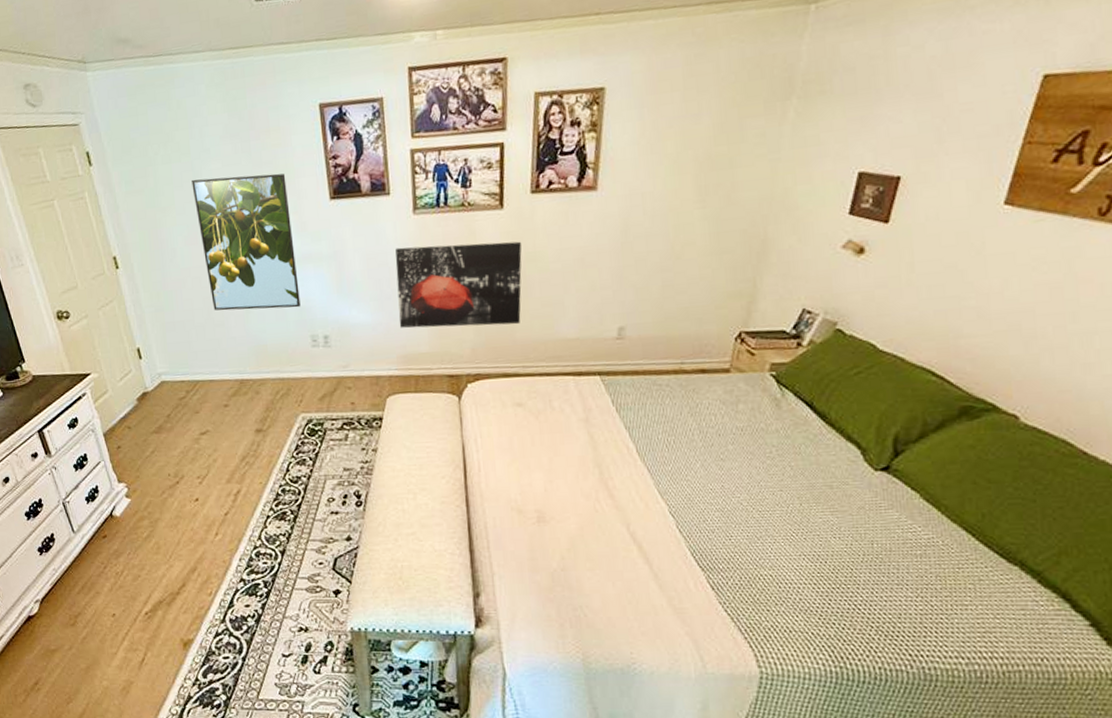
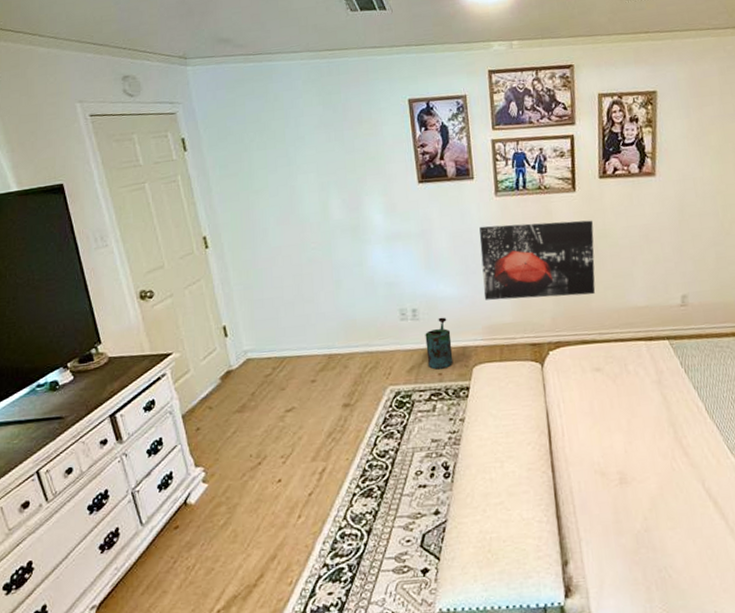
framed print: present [191,173,301,311] -> none [286,159,390,287]
watering can: none [337,344,366,399] -> present [425,317,454,370]

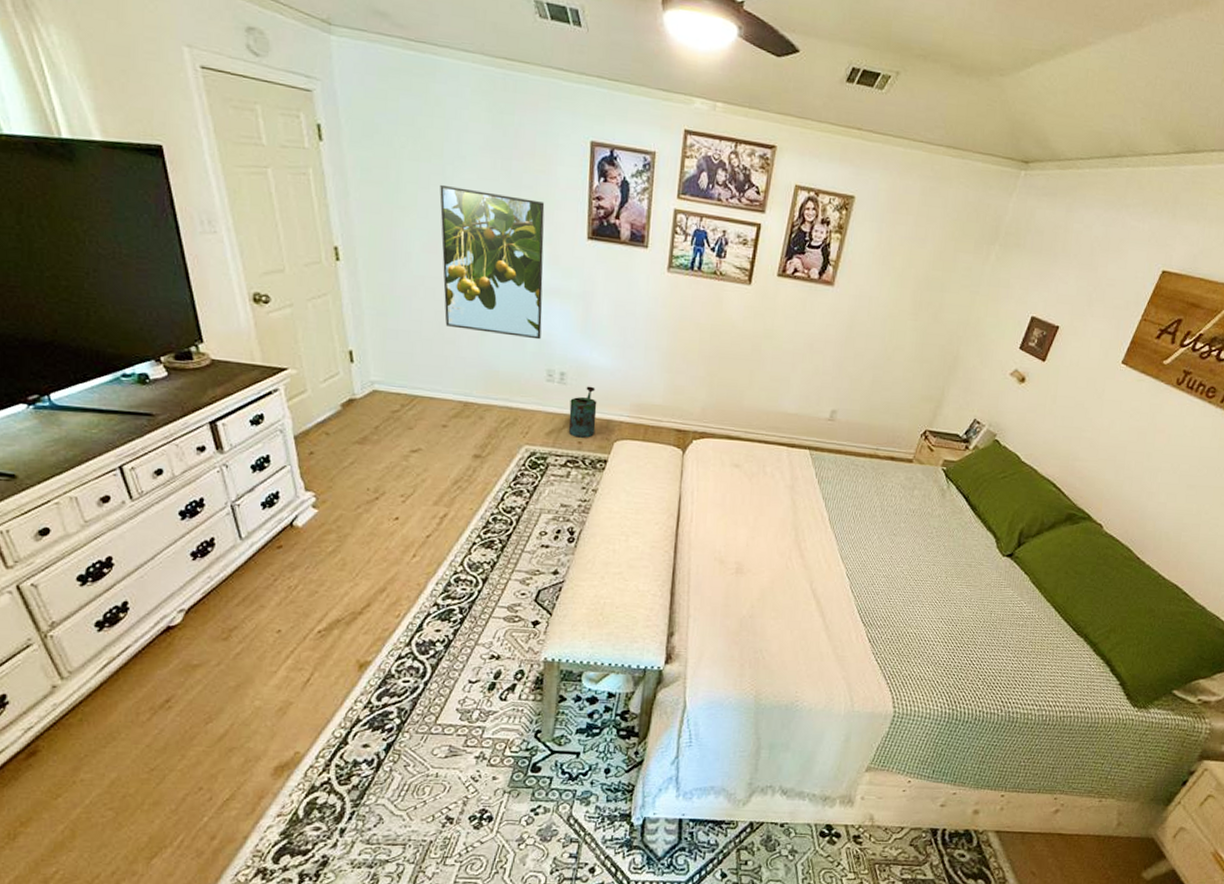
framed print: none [286,159,390,287] -> present [439,184,545,340]
wall art: present [479,220,596,300] -> none [637,300,762,393]

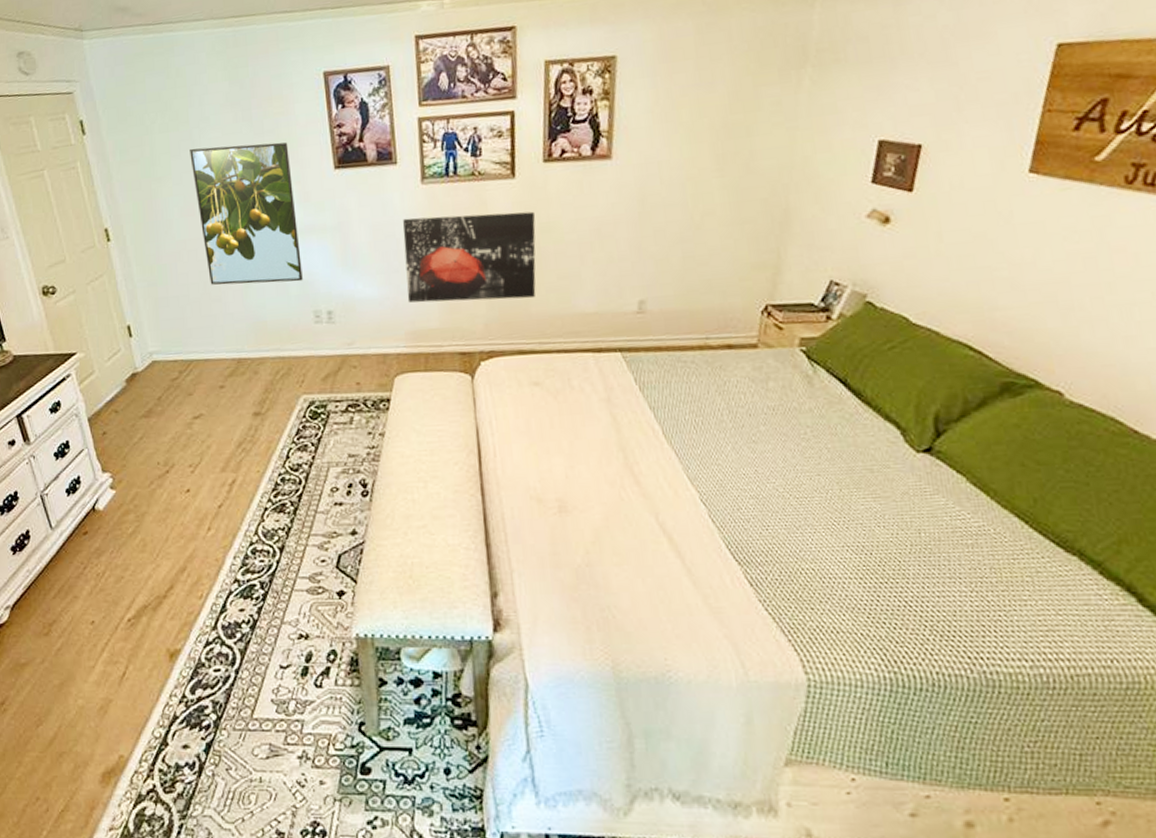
watering can: present [568,386,597,438] -> none [341,320,373,379]
wall art: none [637,300,762,393] -> present [403,211,536,303]

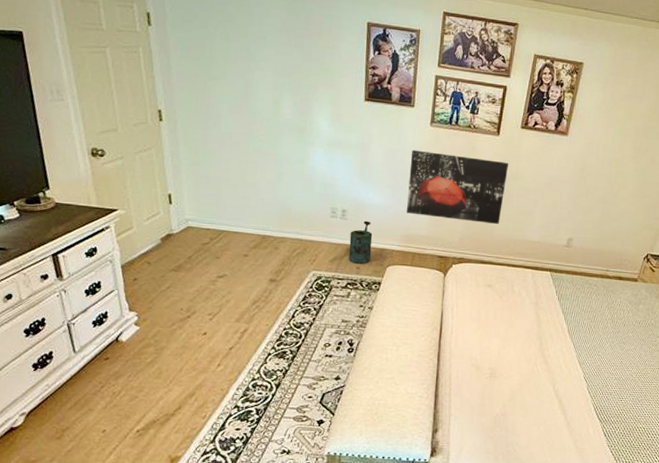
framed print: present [190,142,303,285] -> none [244,58,330,183]
watering can: none [341,320,373,379] -> present [348,221,373,264]

